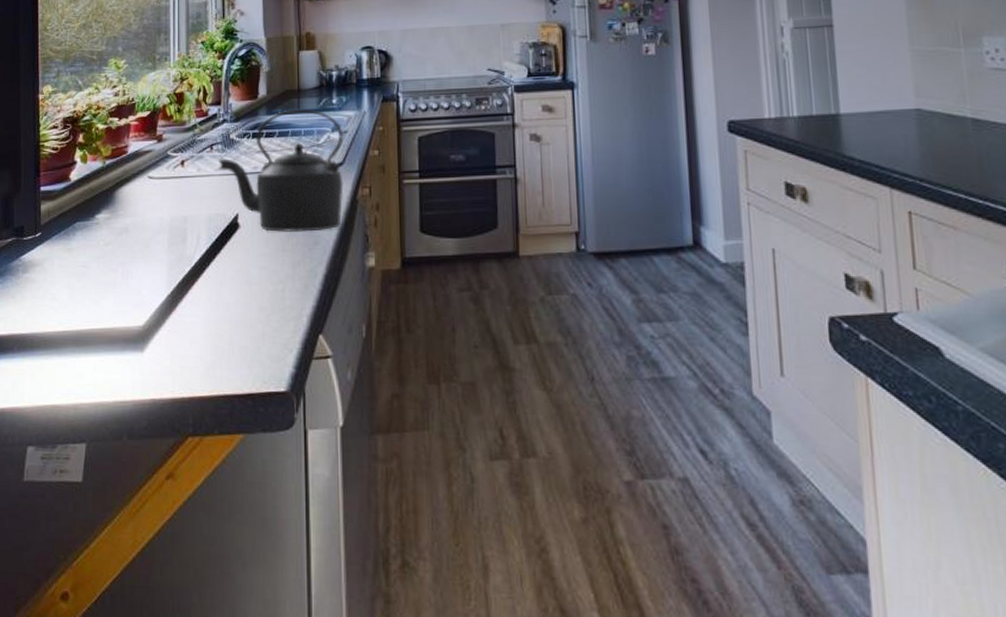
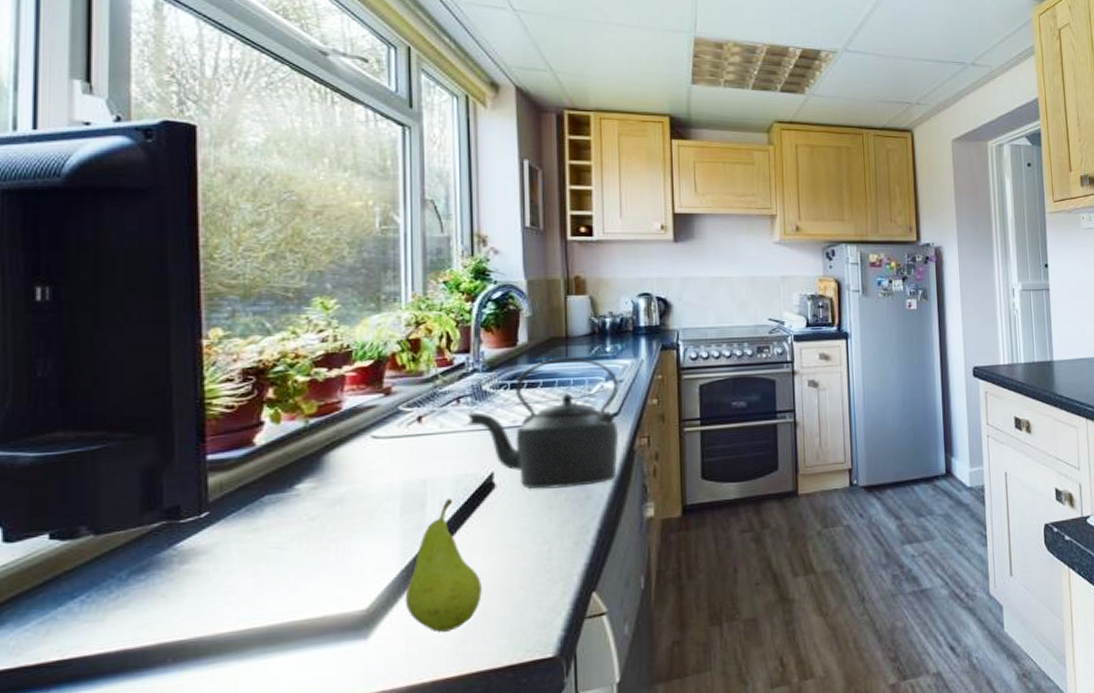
fruit: none [170,235,228,354] -> present [405,498,482,633]

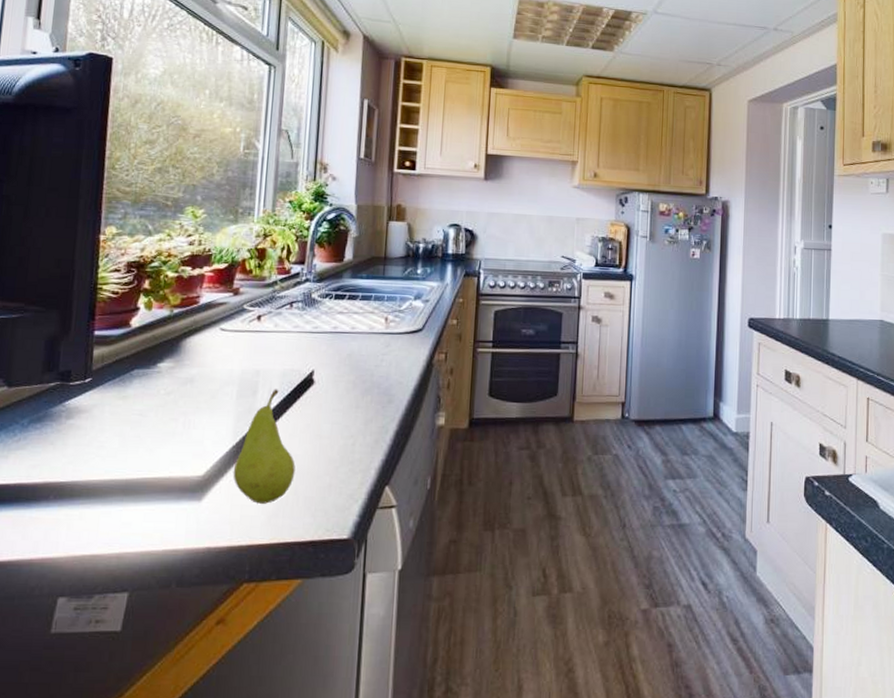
kettle: present [468,357,619,489] -> none [297,275,426,391]

